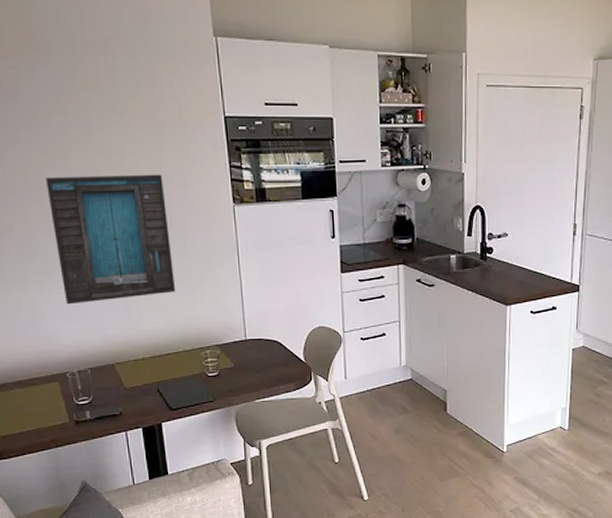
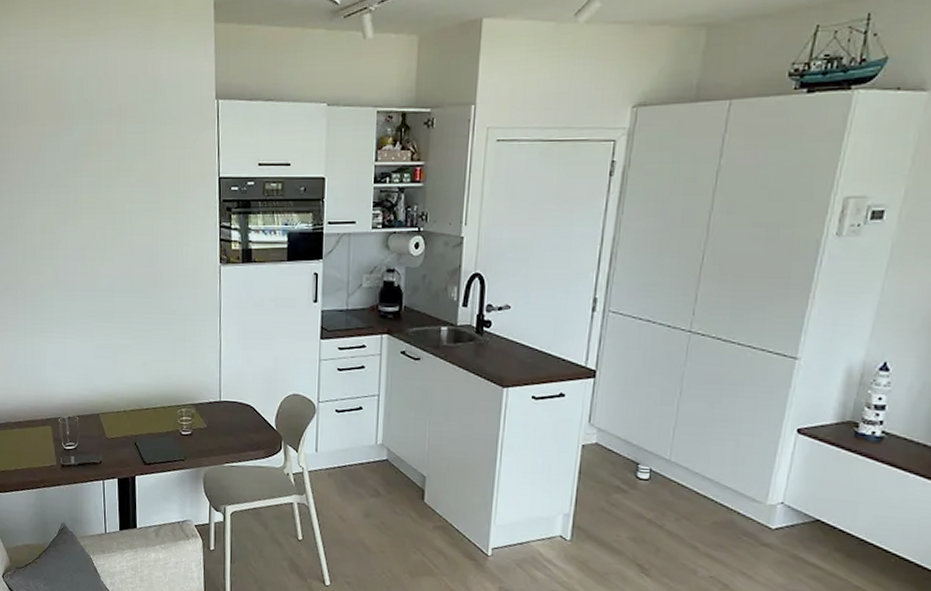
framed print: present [46,174,176,305] -> none [58,233,160,354]

